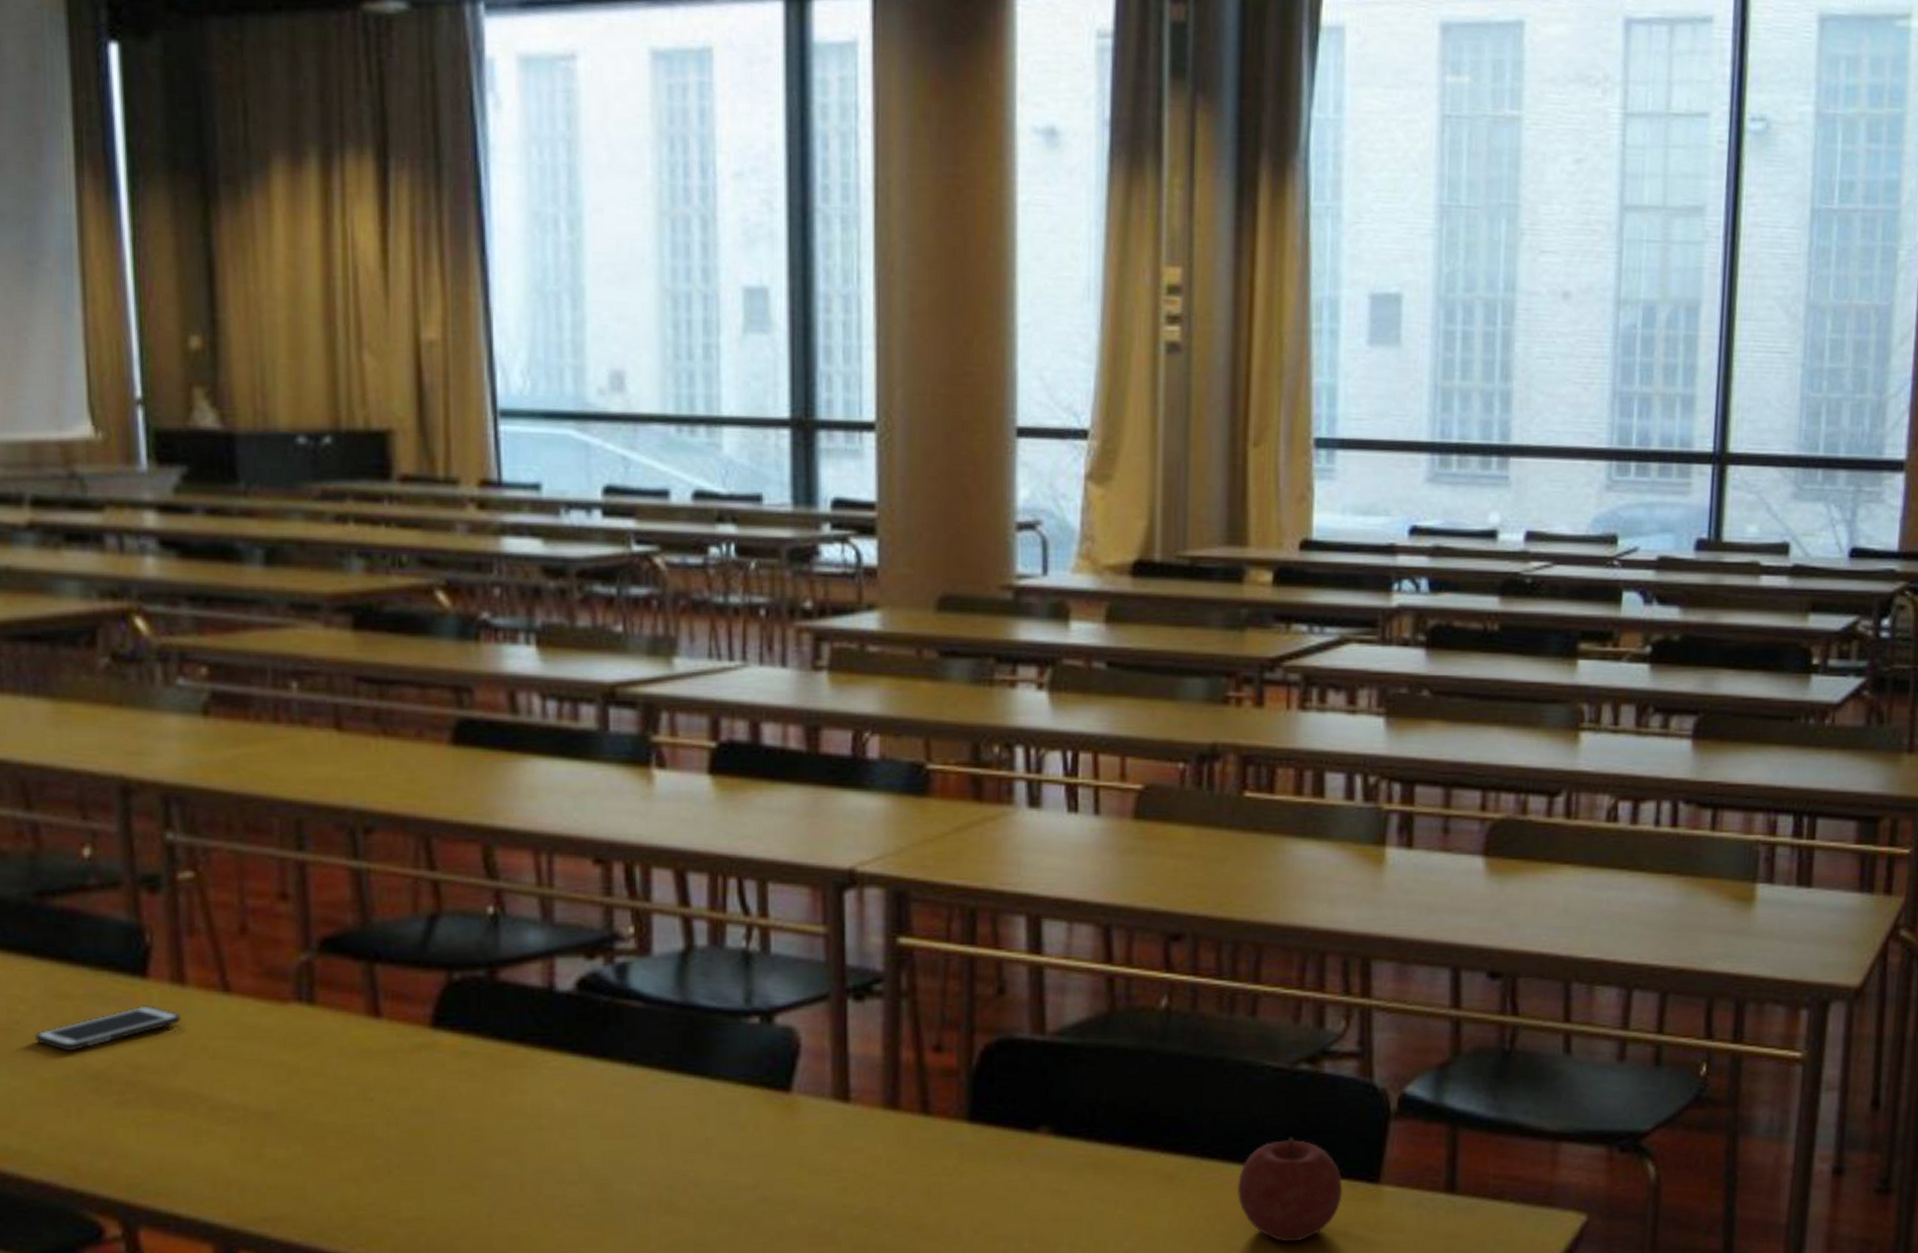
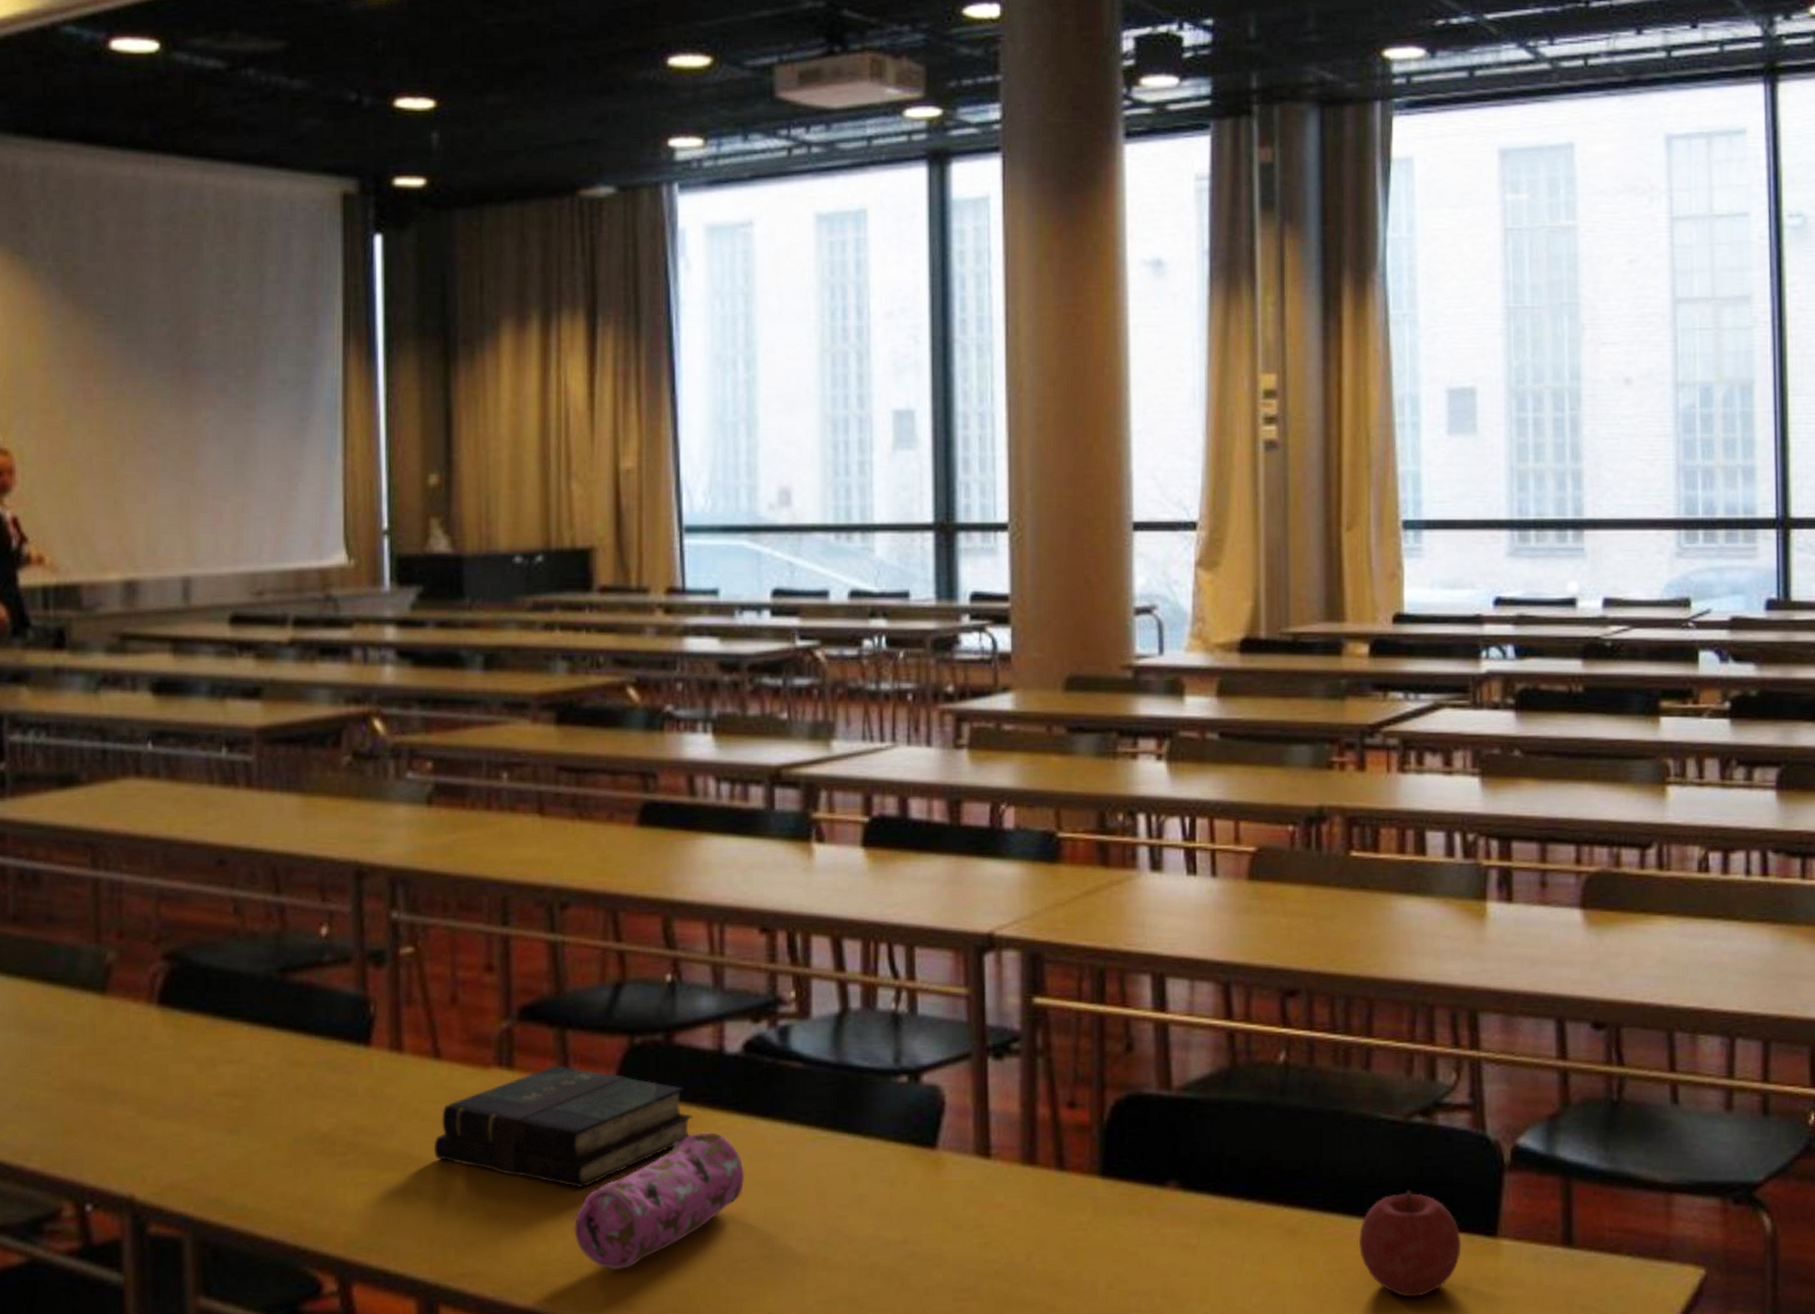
cell phone: present [34,1005,181,1051] -> none [271,1071,397,1115]
book: none [226,1000,521,1131] -> present [433,1064,693,1189]
pencil case: none [389,1073,581,1214] -> present [574,1132,745,1270]

